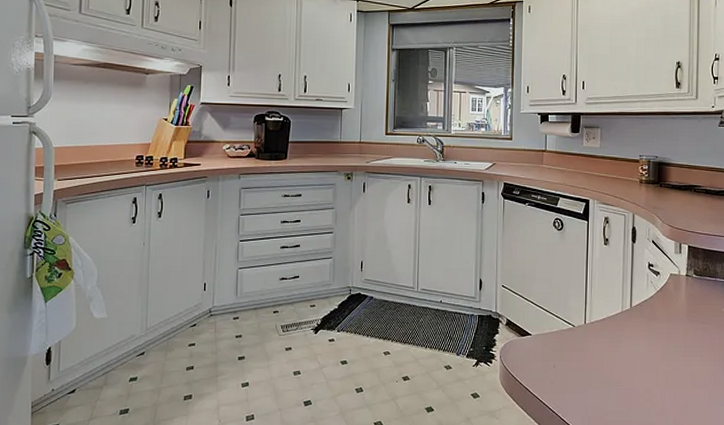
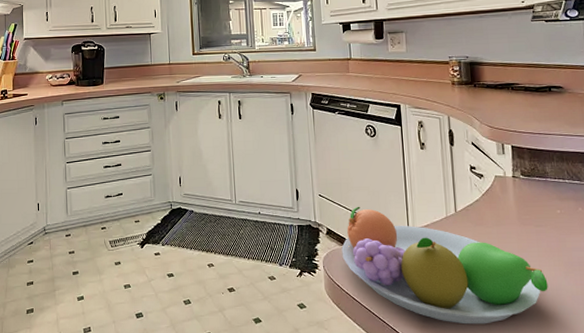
fruit bowl: none [519,298,707,415] -> present [341,206,548,325]

